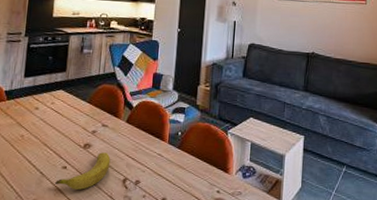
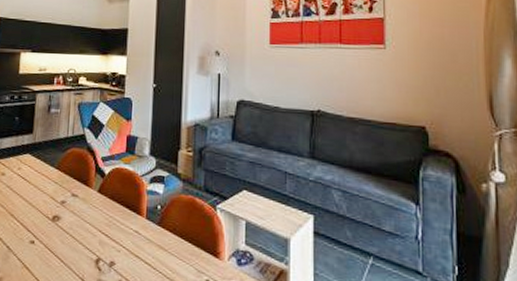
fruit: present [55,152,111,190] -> none [22,226,82,269]

